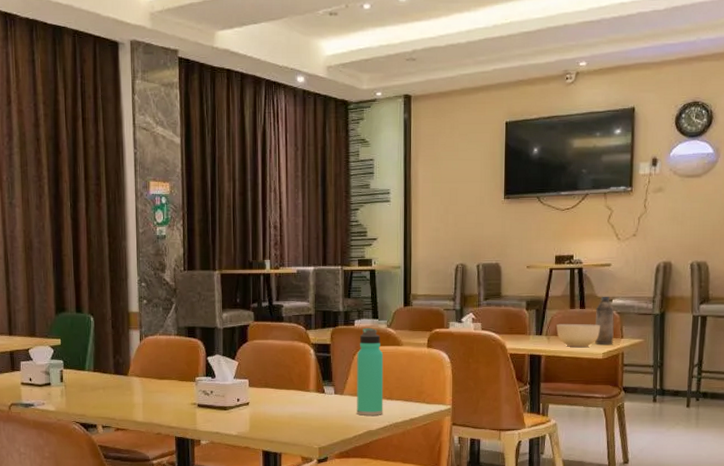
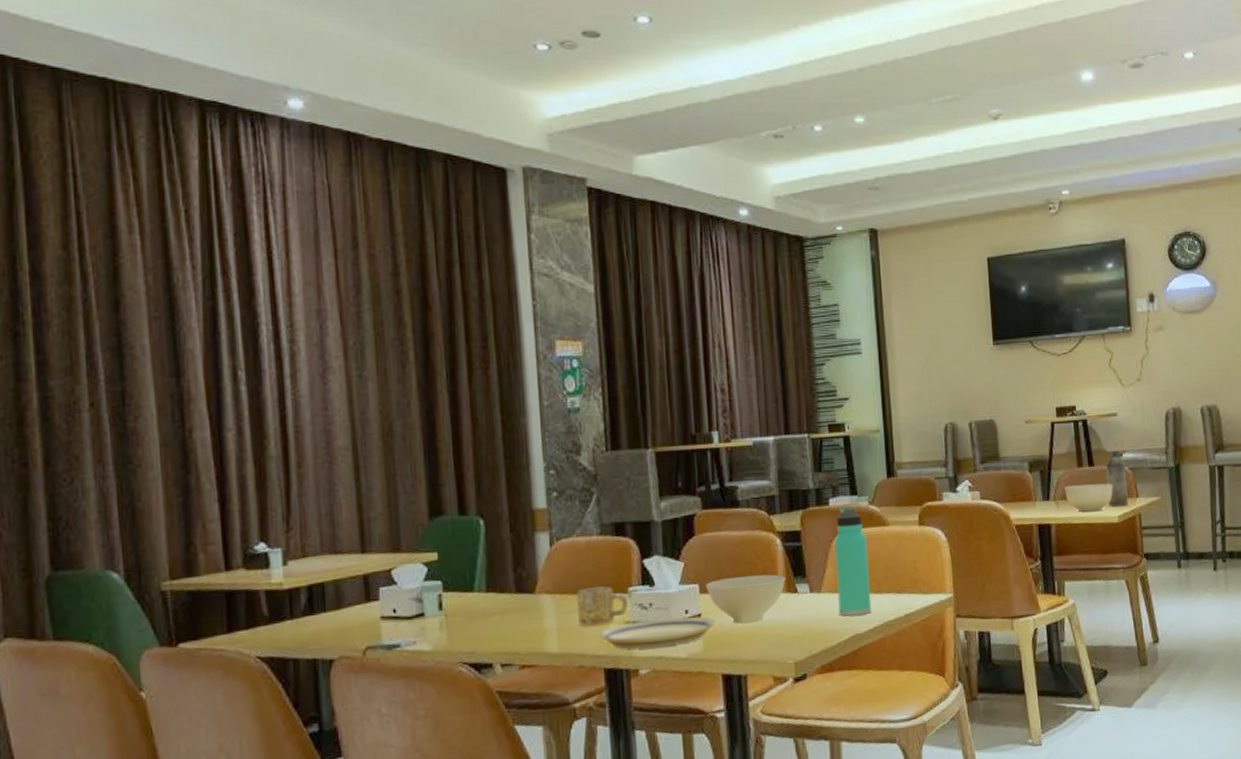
mug: none [157,375,195,405] -> present [575,586,629,627]
plate: none [172,403,260,425] -> present [599,616,715,649]
bowl: none [254,376,316,413] -> present [706,574,786,624]

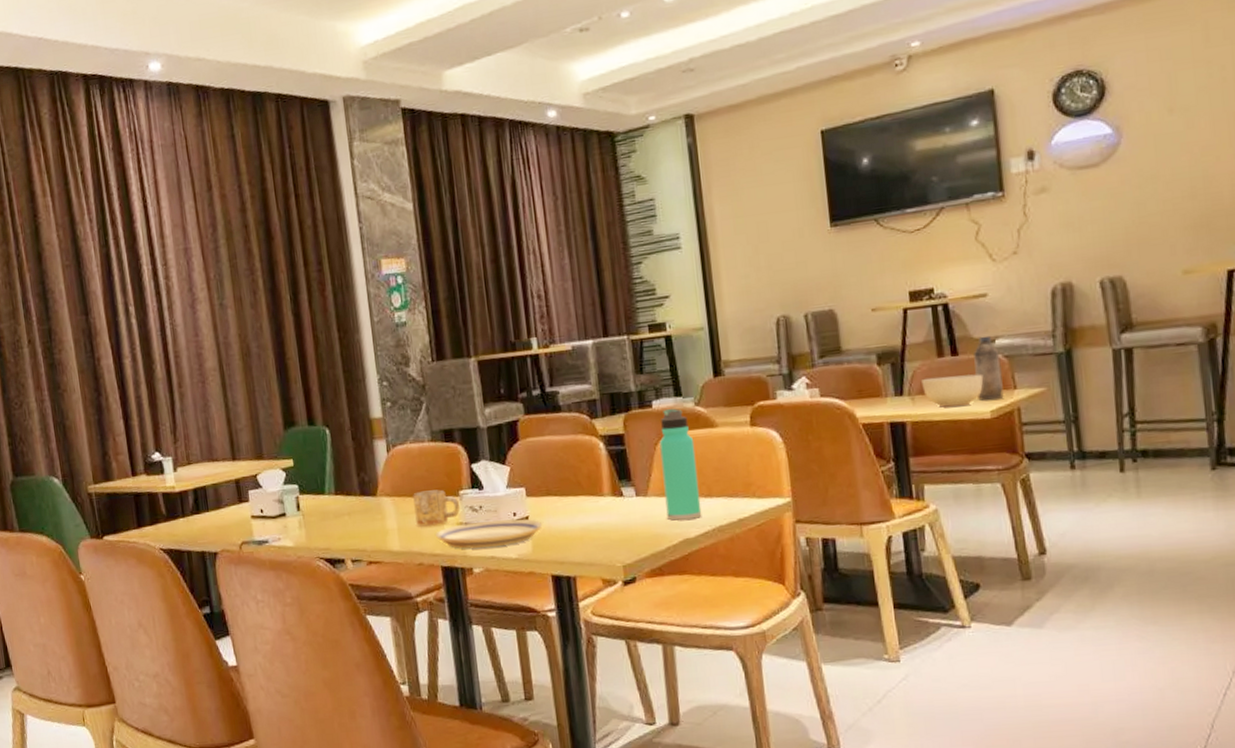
bowl: present [706,574,786,624] -> none [532,478,611,527]

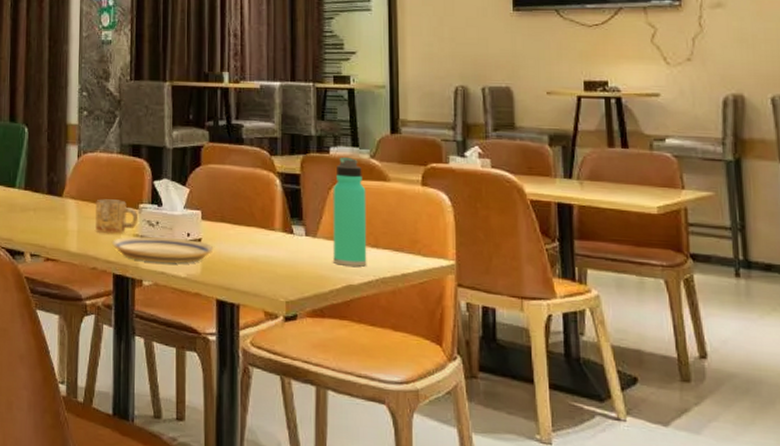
bowl: present [922,374,984,408] -> none [591,165,652,197]
water bottle: present [973,335,1004,401] -> none [644,133,671,196]

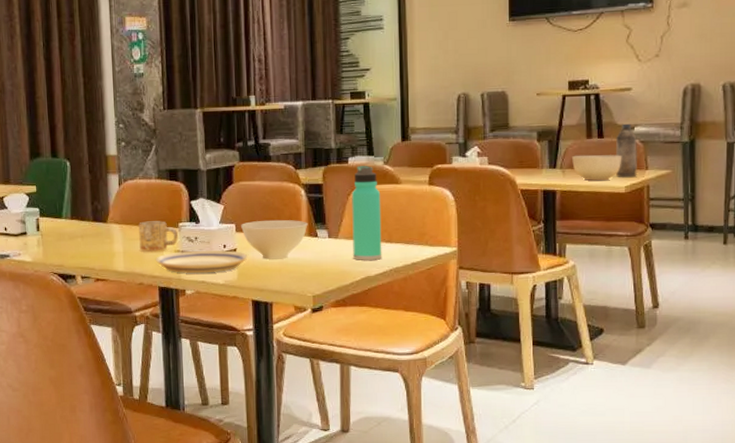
bowl: none [208,209,283,256] -> present [241,219,308,259]
bowl: none [591,165,652,197] -> present [572,154,622,181]
water bottle: none [644,133,671,196] -> present [616,123,637,177]

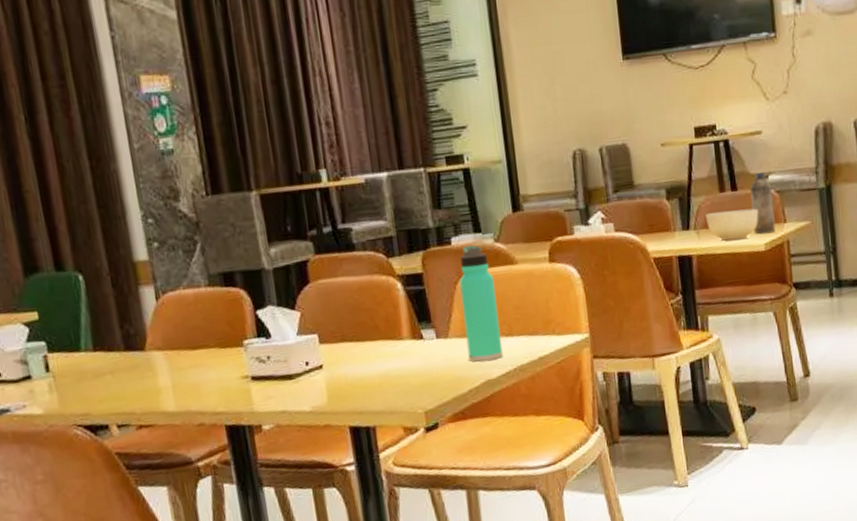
mug: present [138,221,179,253] -> none [188,340,245,384]
plate: present [155,249,248,274] -> none [216,368,339,405]
bowl: present [241,219,308,259] -> none [325,321,410,374]

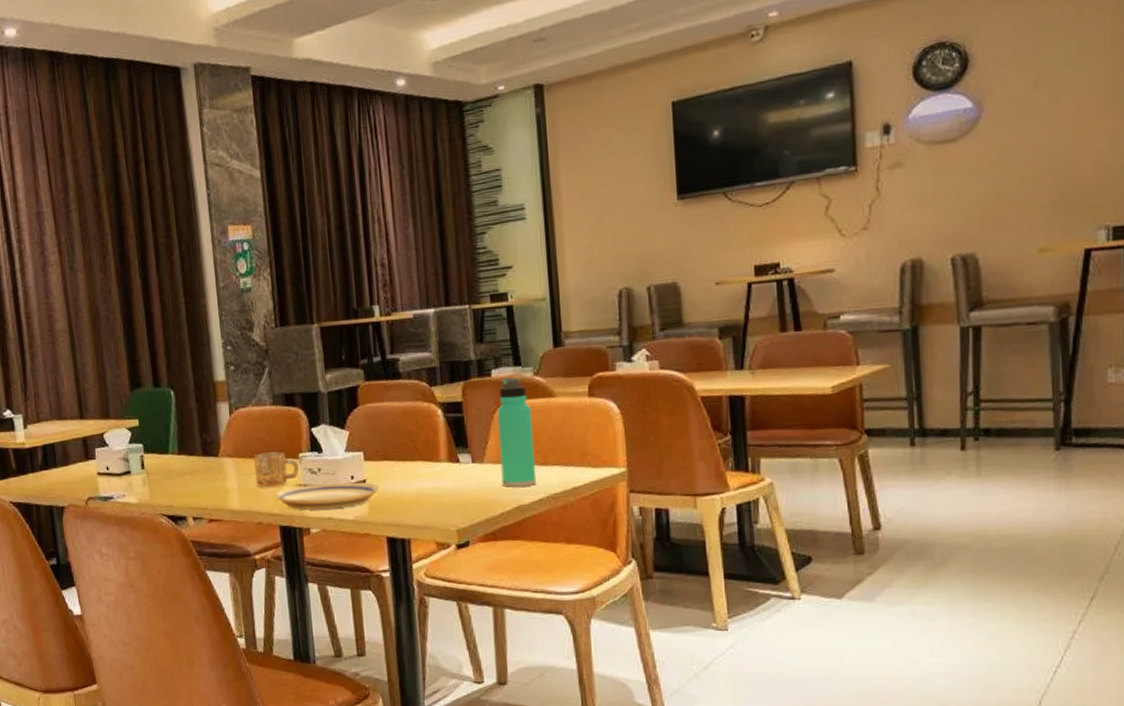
mug: none [188,340,245,384] -> present [253,452,300,488]
plate: none [216,368,339,405] -> present [274,481,380,510]
bowl: present [706,208,759,241] -> none [763,349,826,382]
water bottle: present [750,171,776,234] -> none [817,311,846,376]

